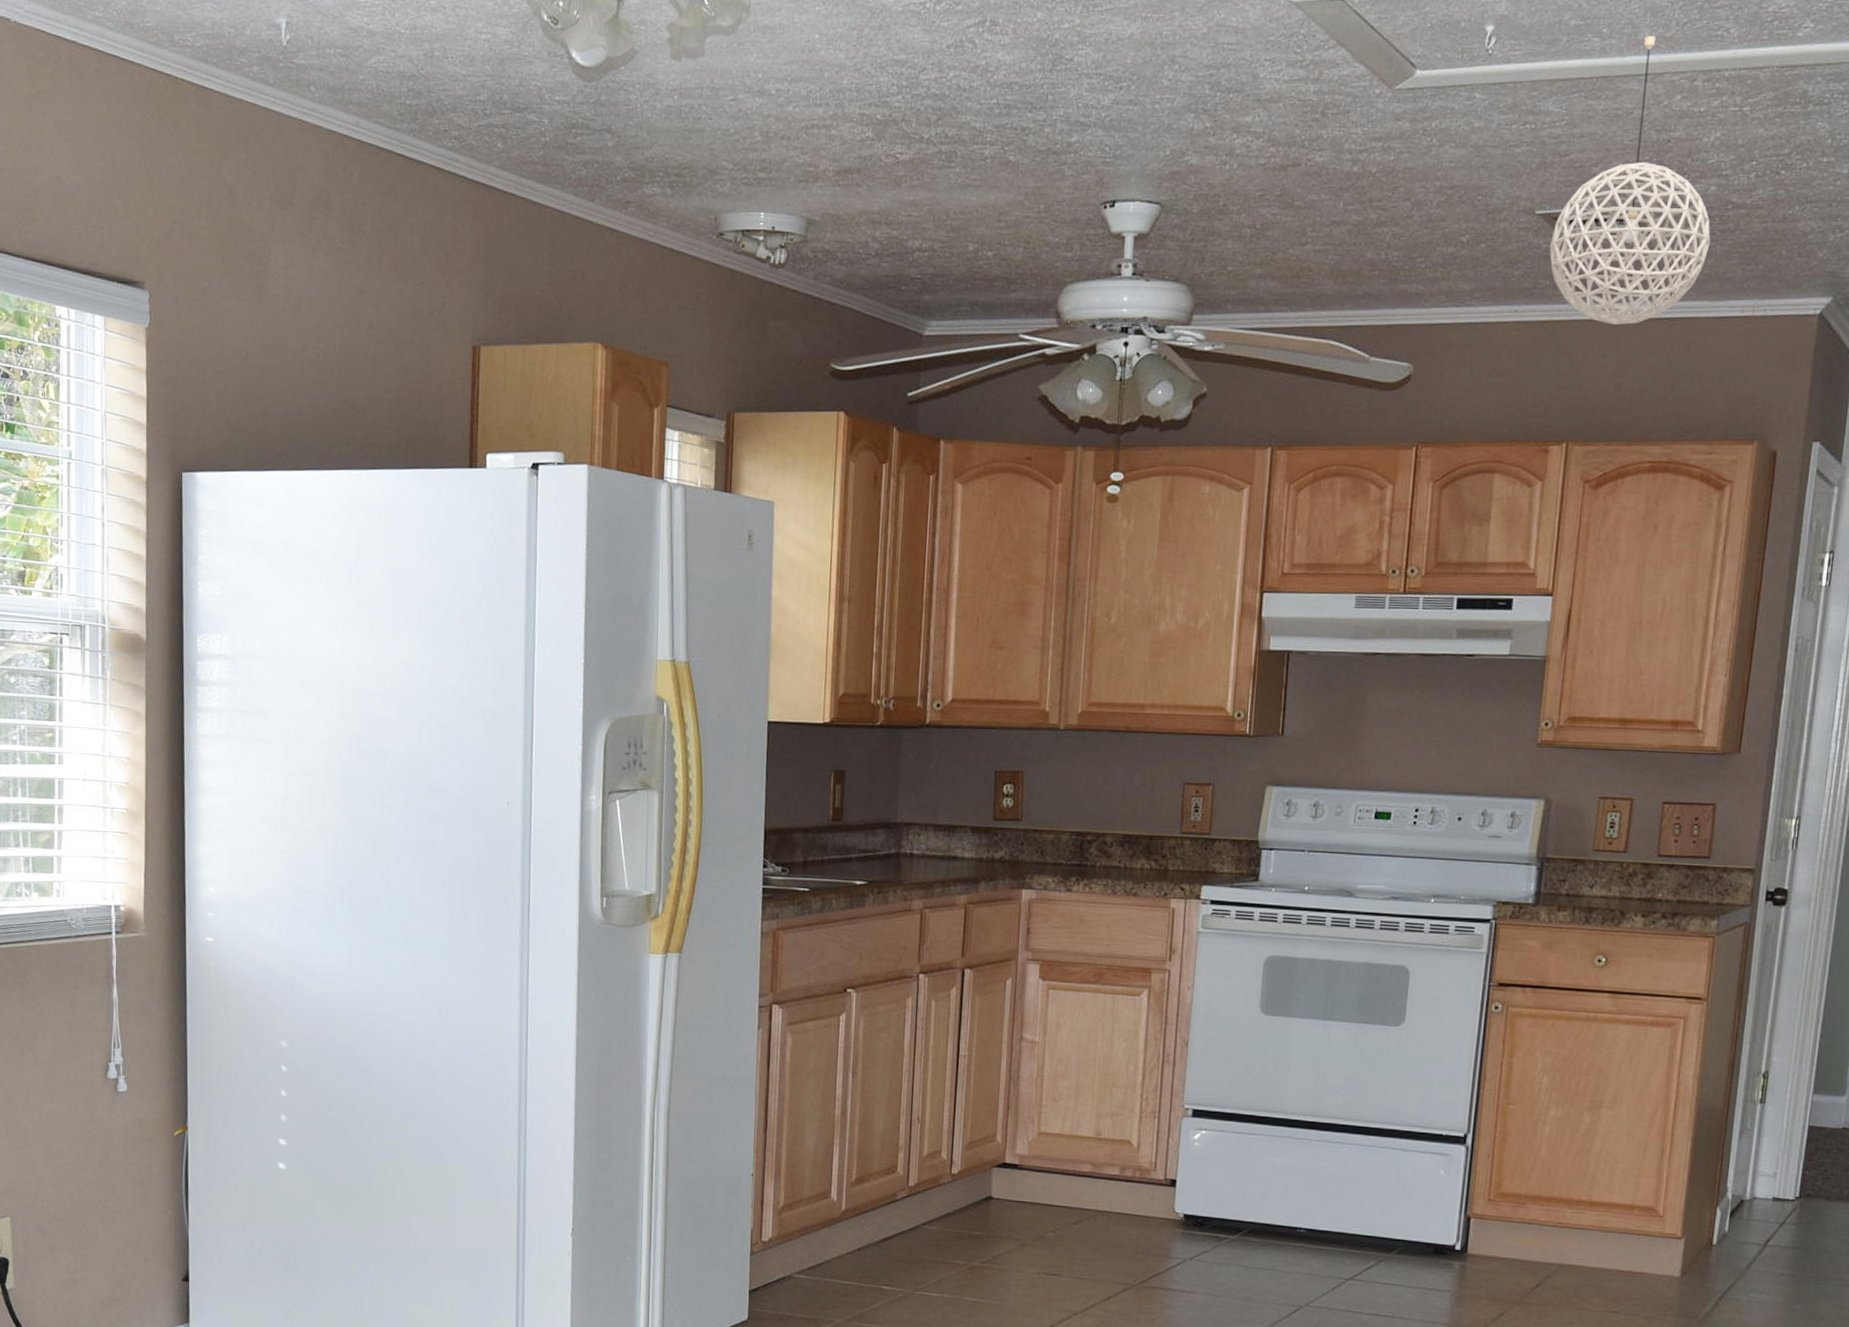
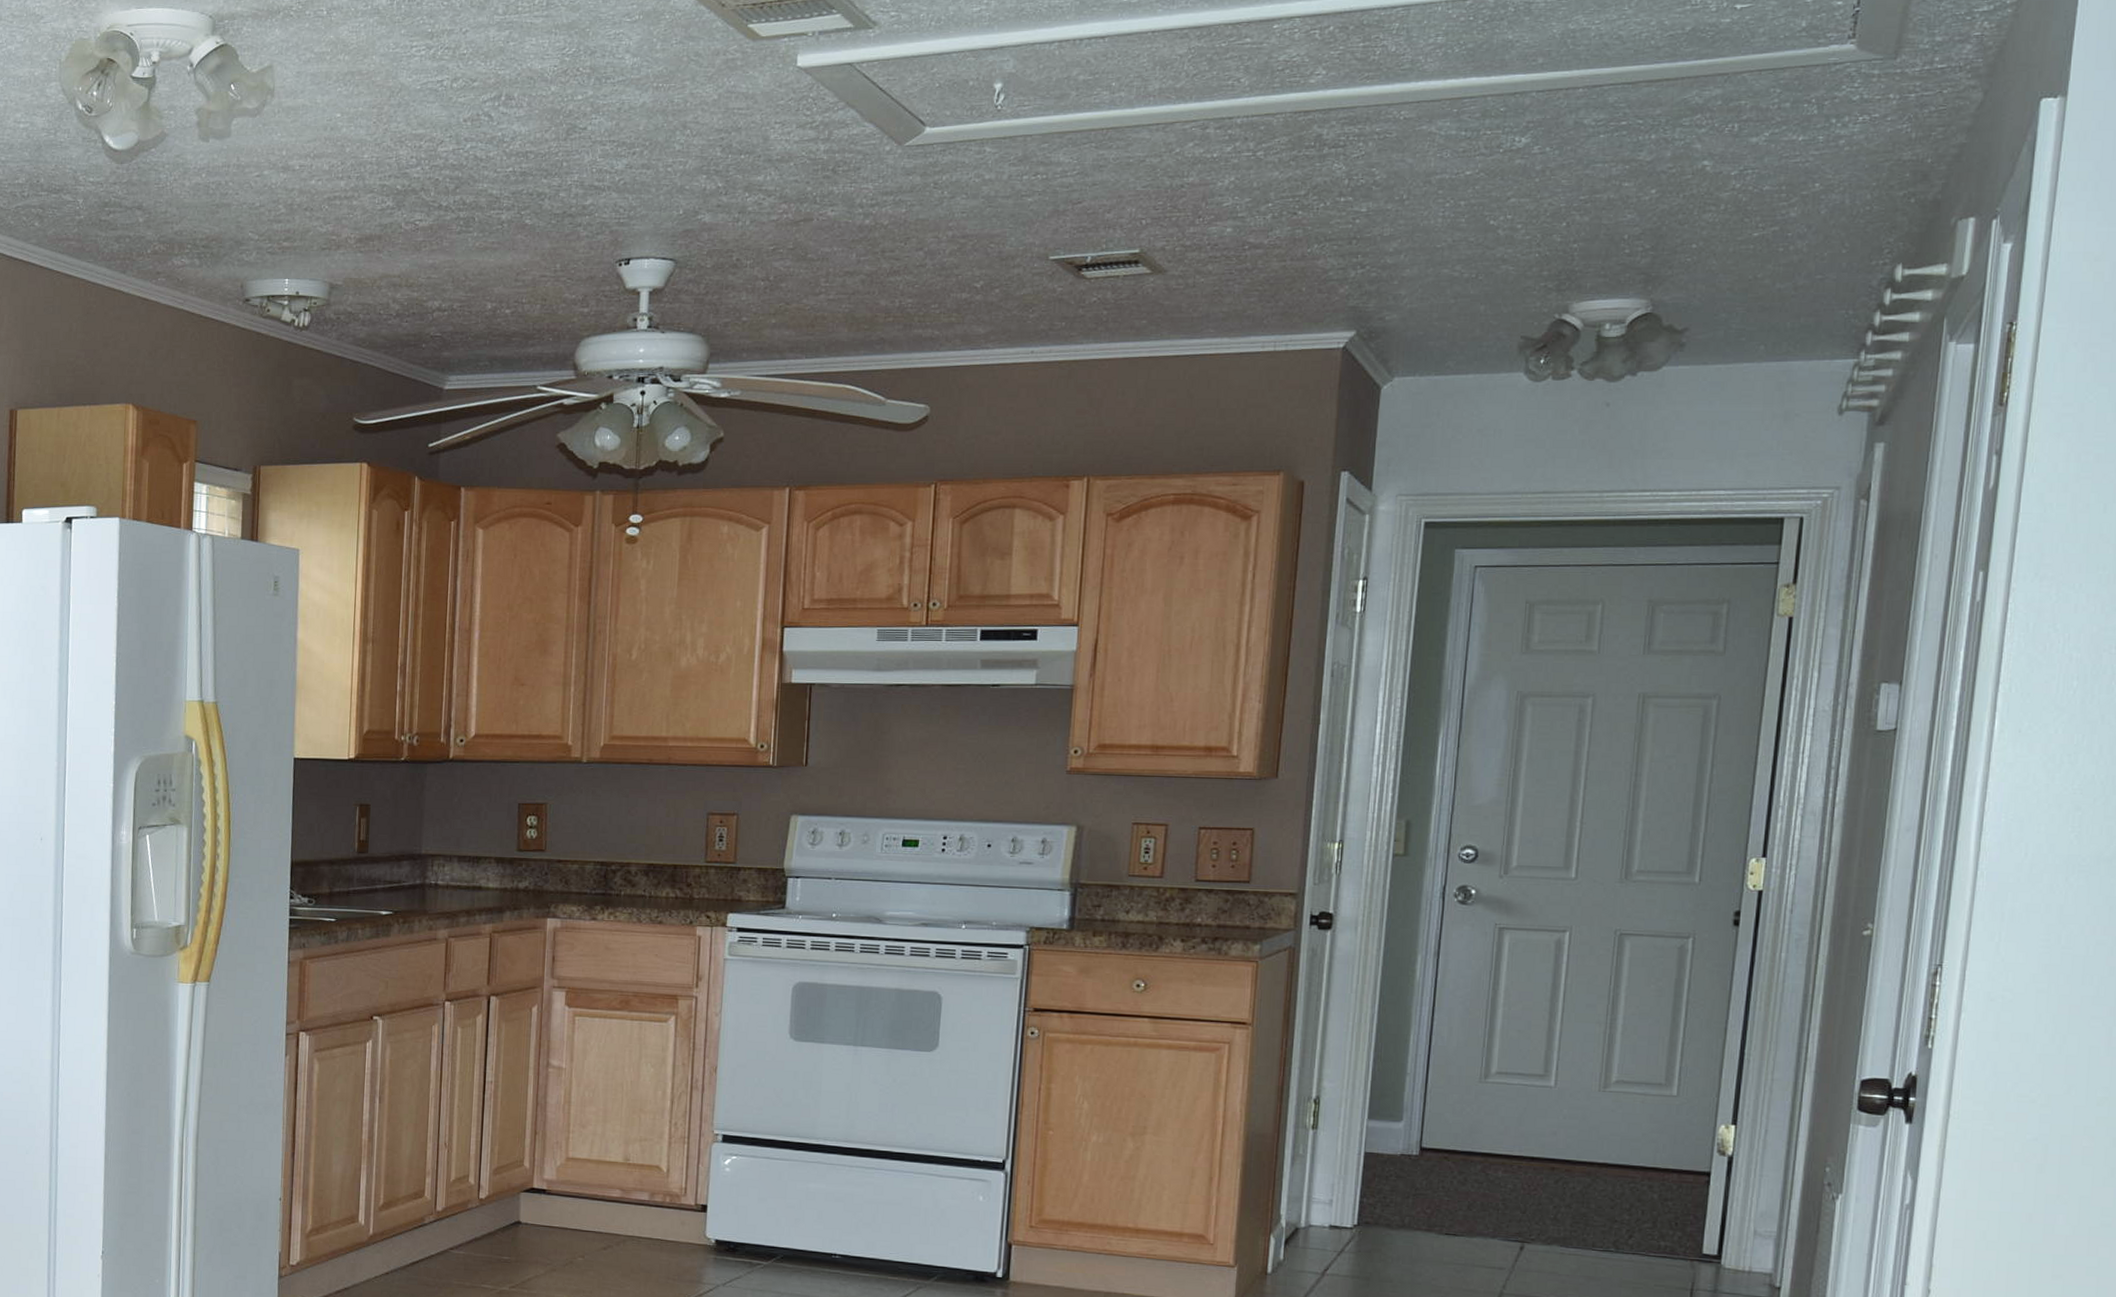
pendant light: present [1549,36,1711,325] -> none [1064,88,1228,363]

